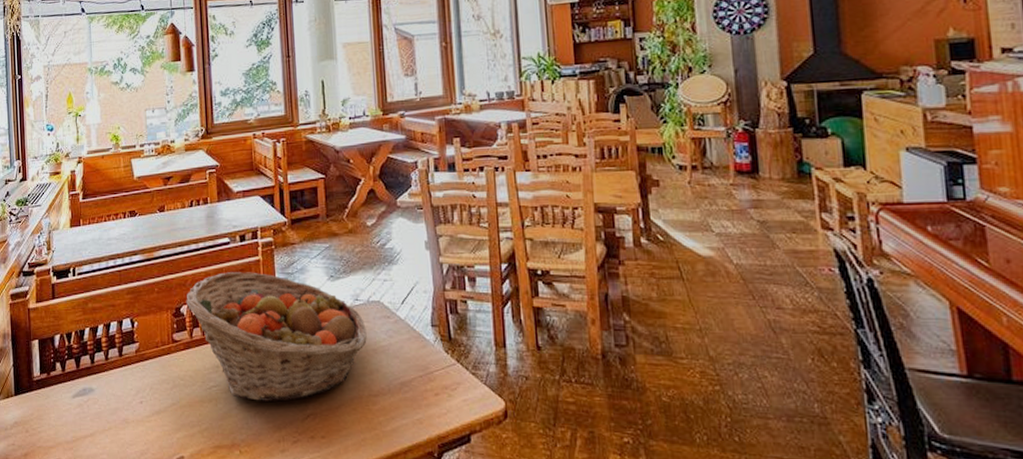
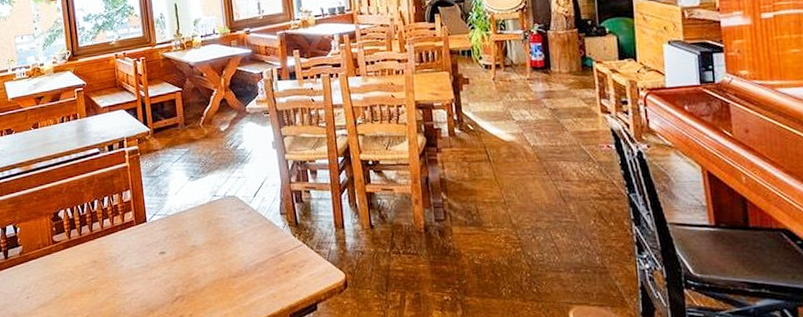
fruit basket: present [186,272,367,401] -> none [63,177,225,289]

